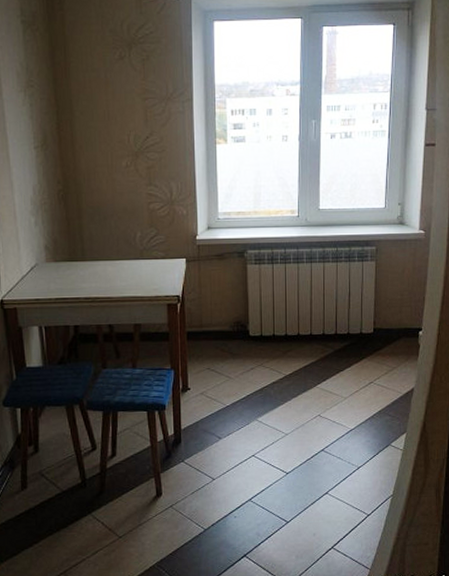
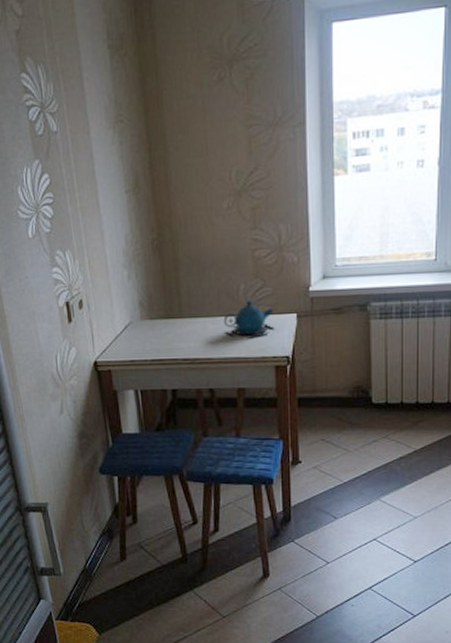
teapot: none [122,246,167,279] -> present [223,299,275,337]

